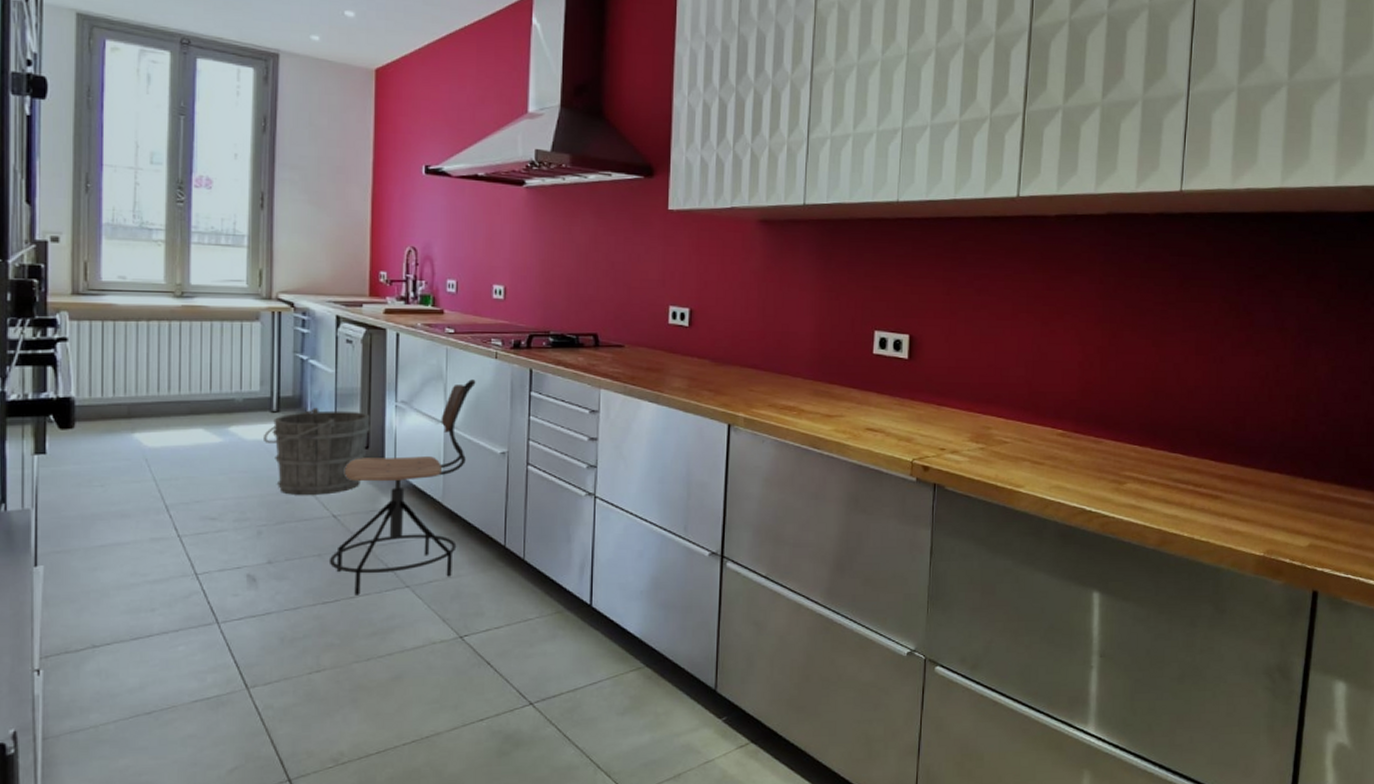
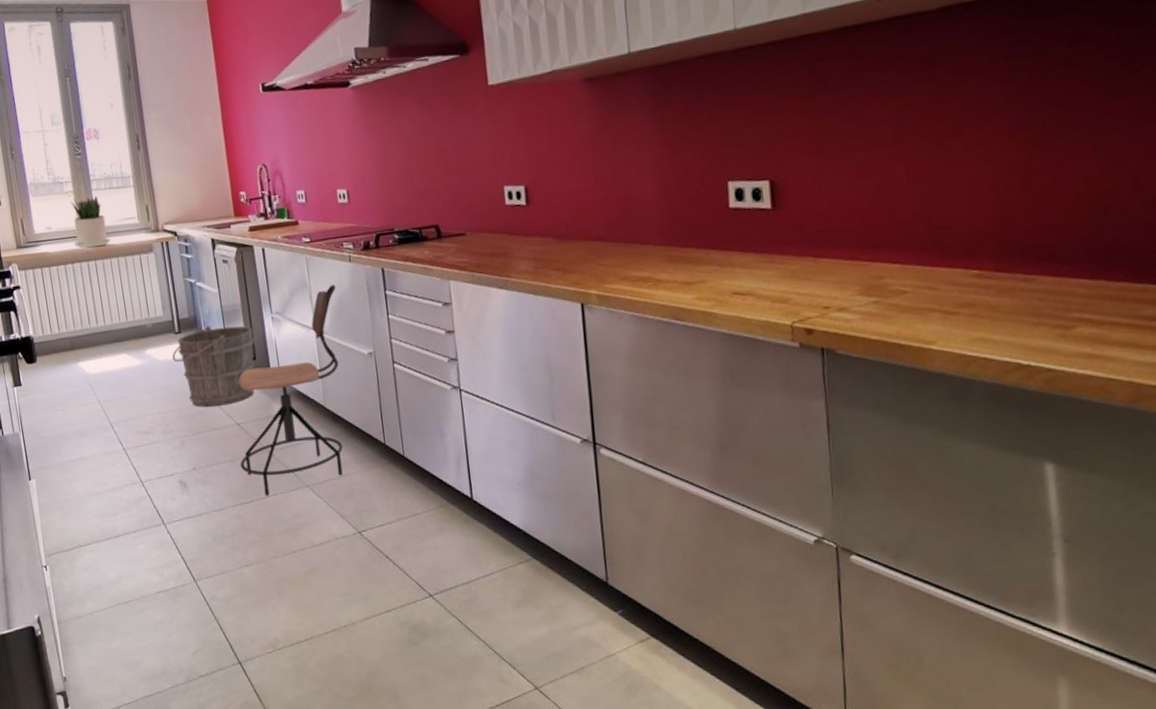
planter: none [155,248,206,307] -> present [70,195,111,248]

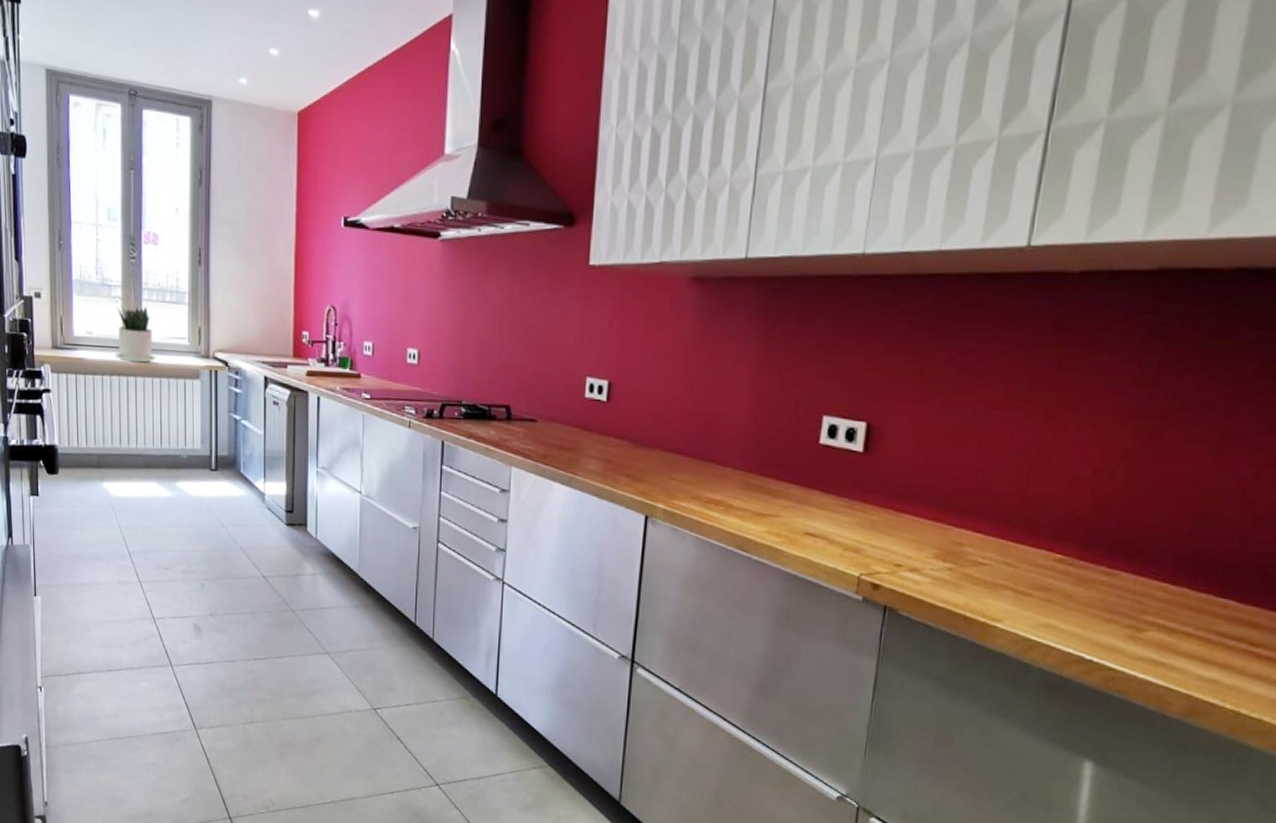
bucket: present [172,326,255,407] -> none [205,468,295,555]
chair: present [239,284,343,496] -> none [260,448,390,656]

